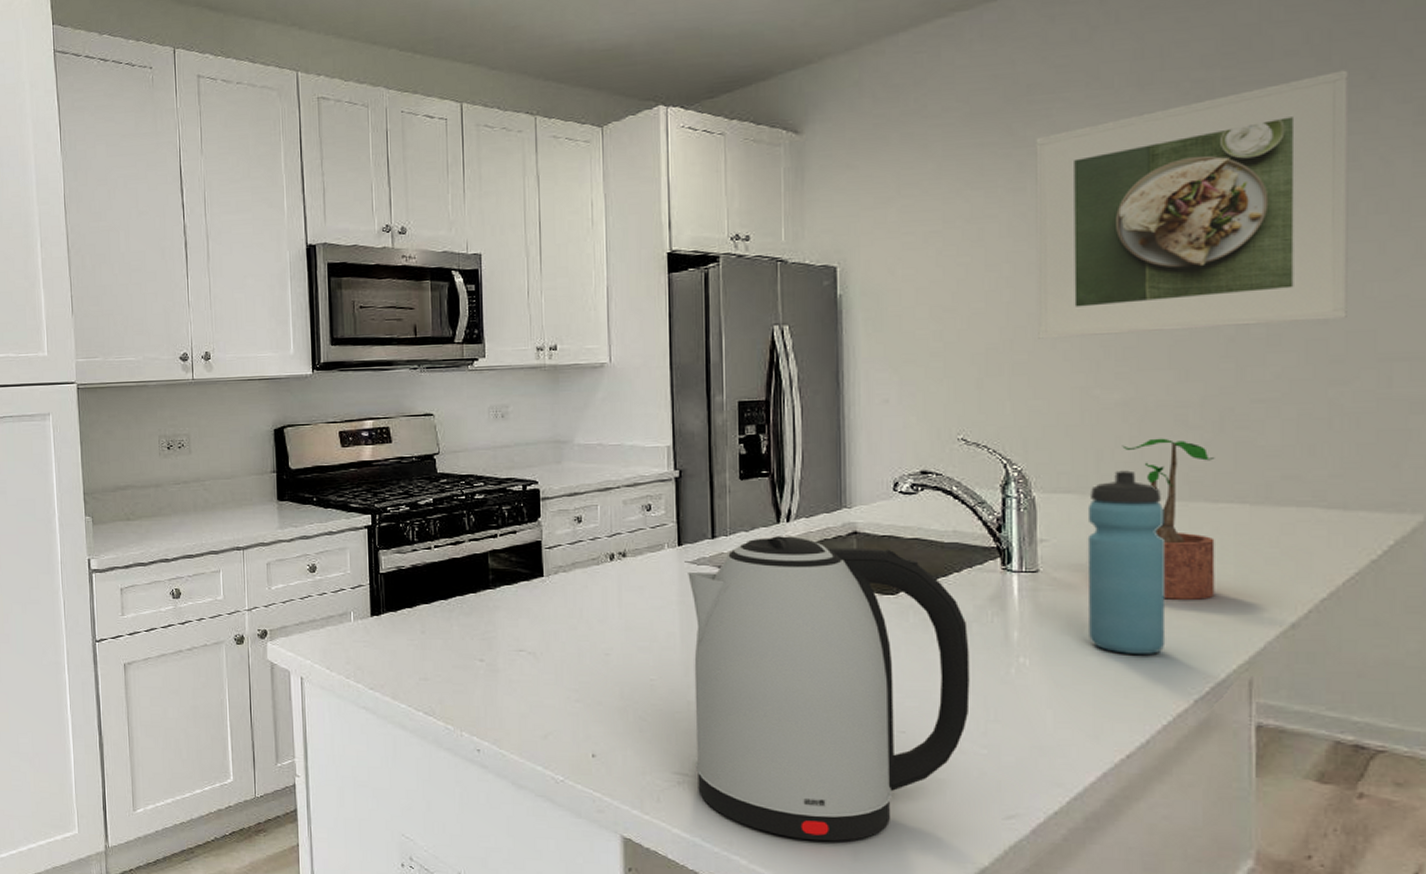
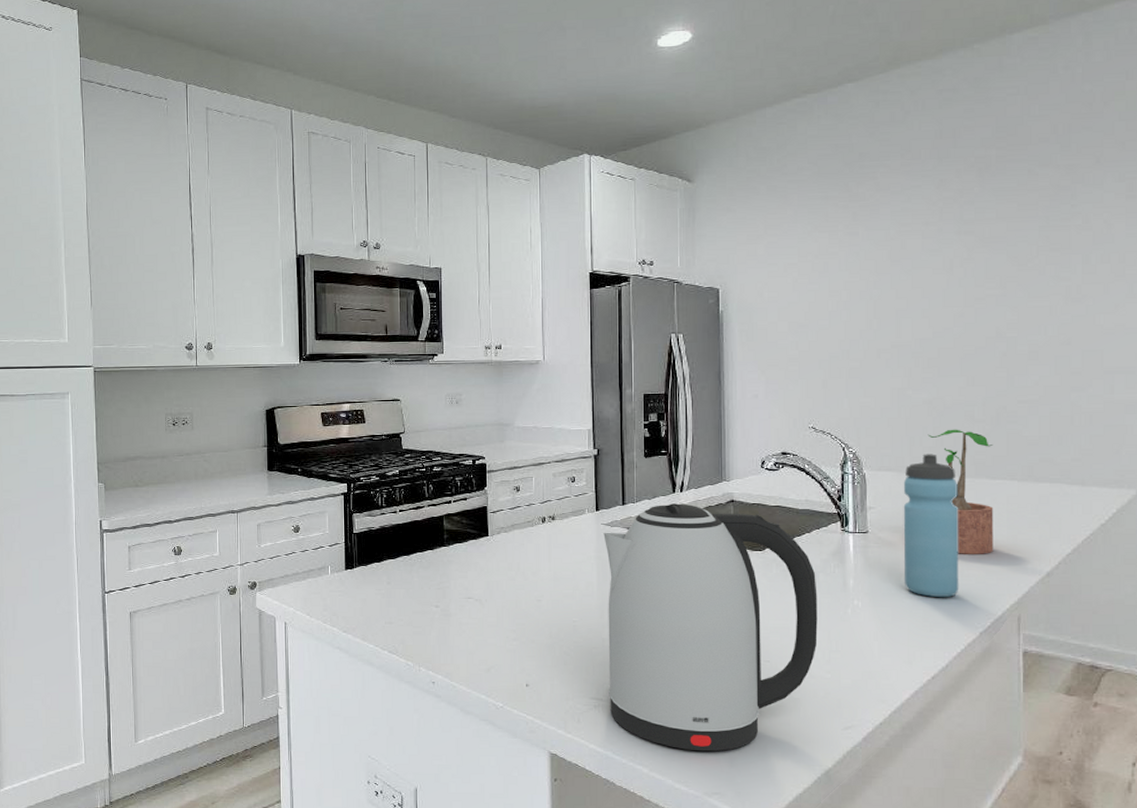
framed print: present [1036,70,1349,339] -> none [865,155,1083,350]

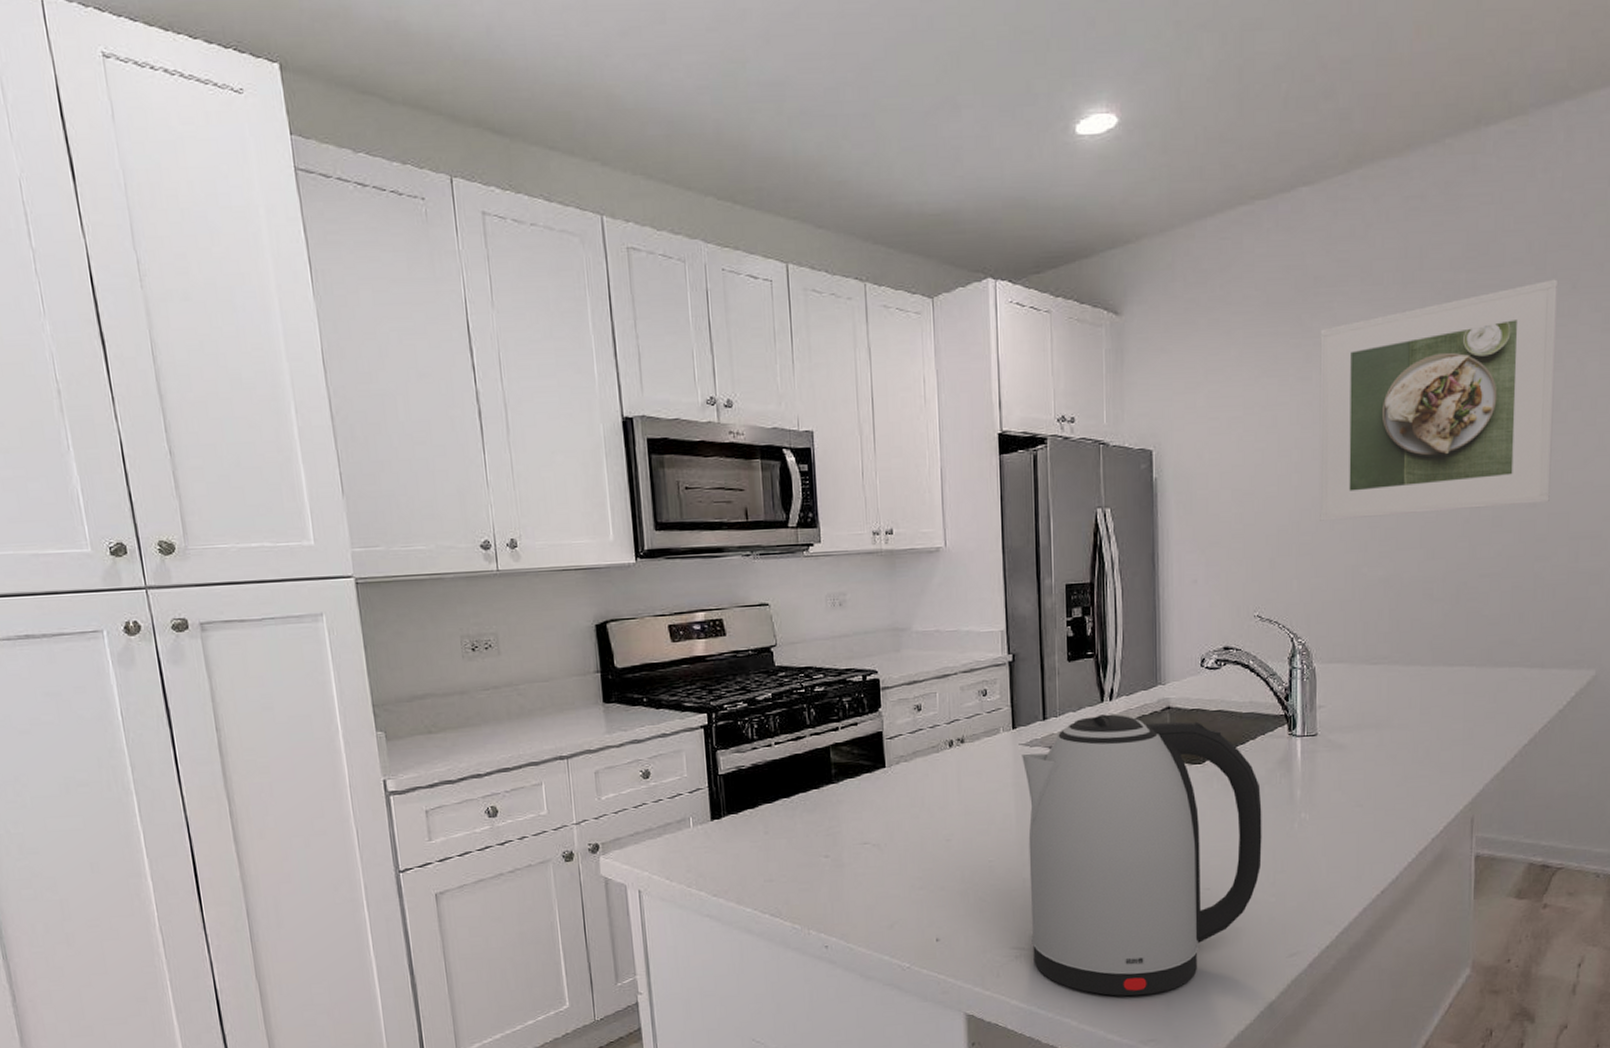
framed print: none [865,155,1083,350] -> present [1319,279,1557,521]
water bottle: present [903,454,959,597] -> none [1355,640,1414,803]
potted plant: present [928,429,994,554] -> none [1383,610,1452,753]

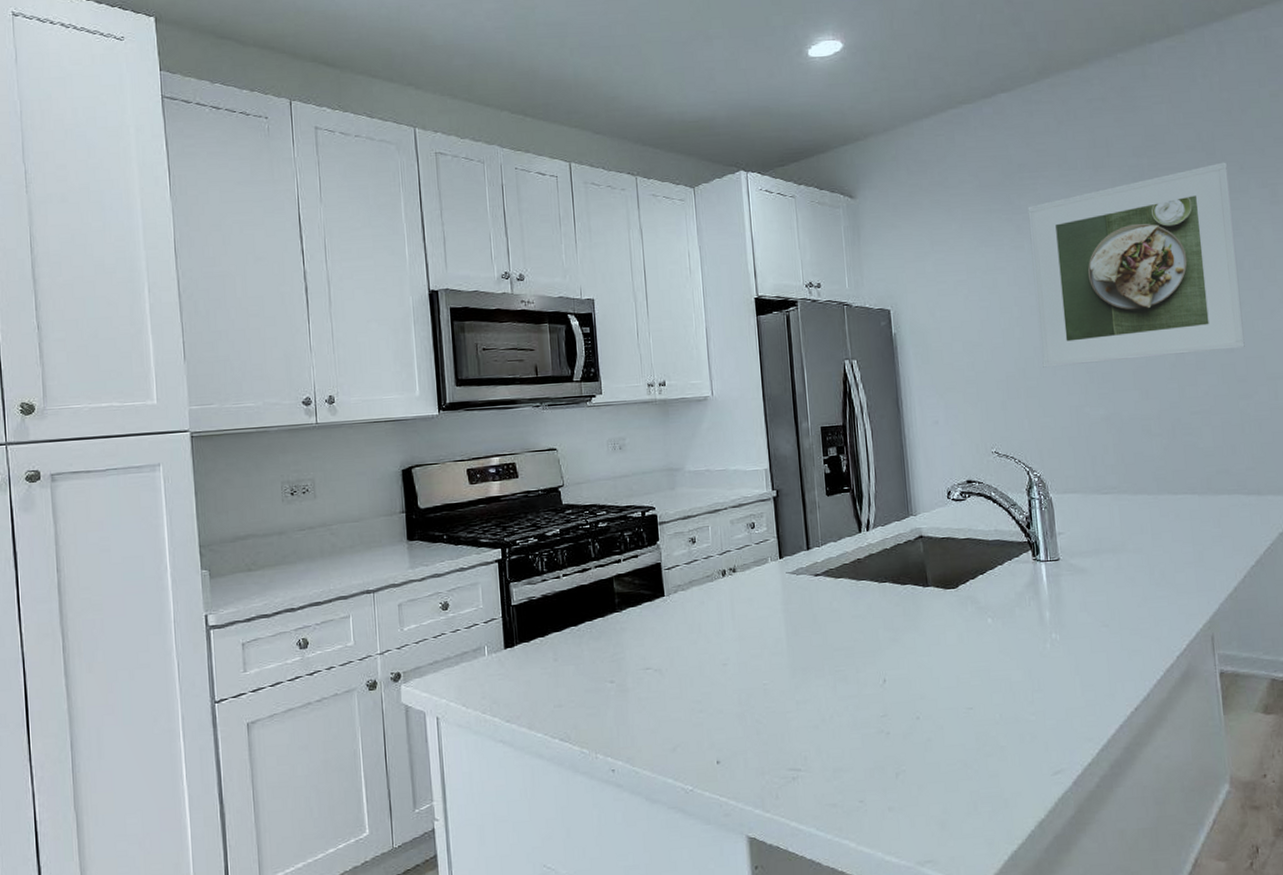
kettle: present [1022,714,1262,996] -> none [789,543,1019,817]

